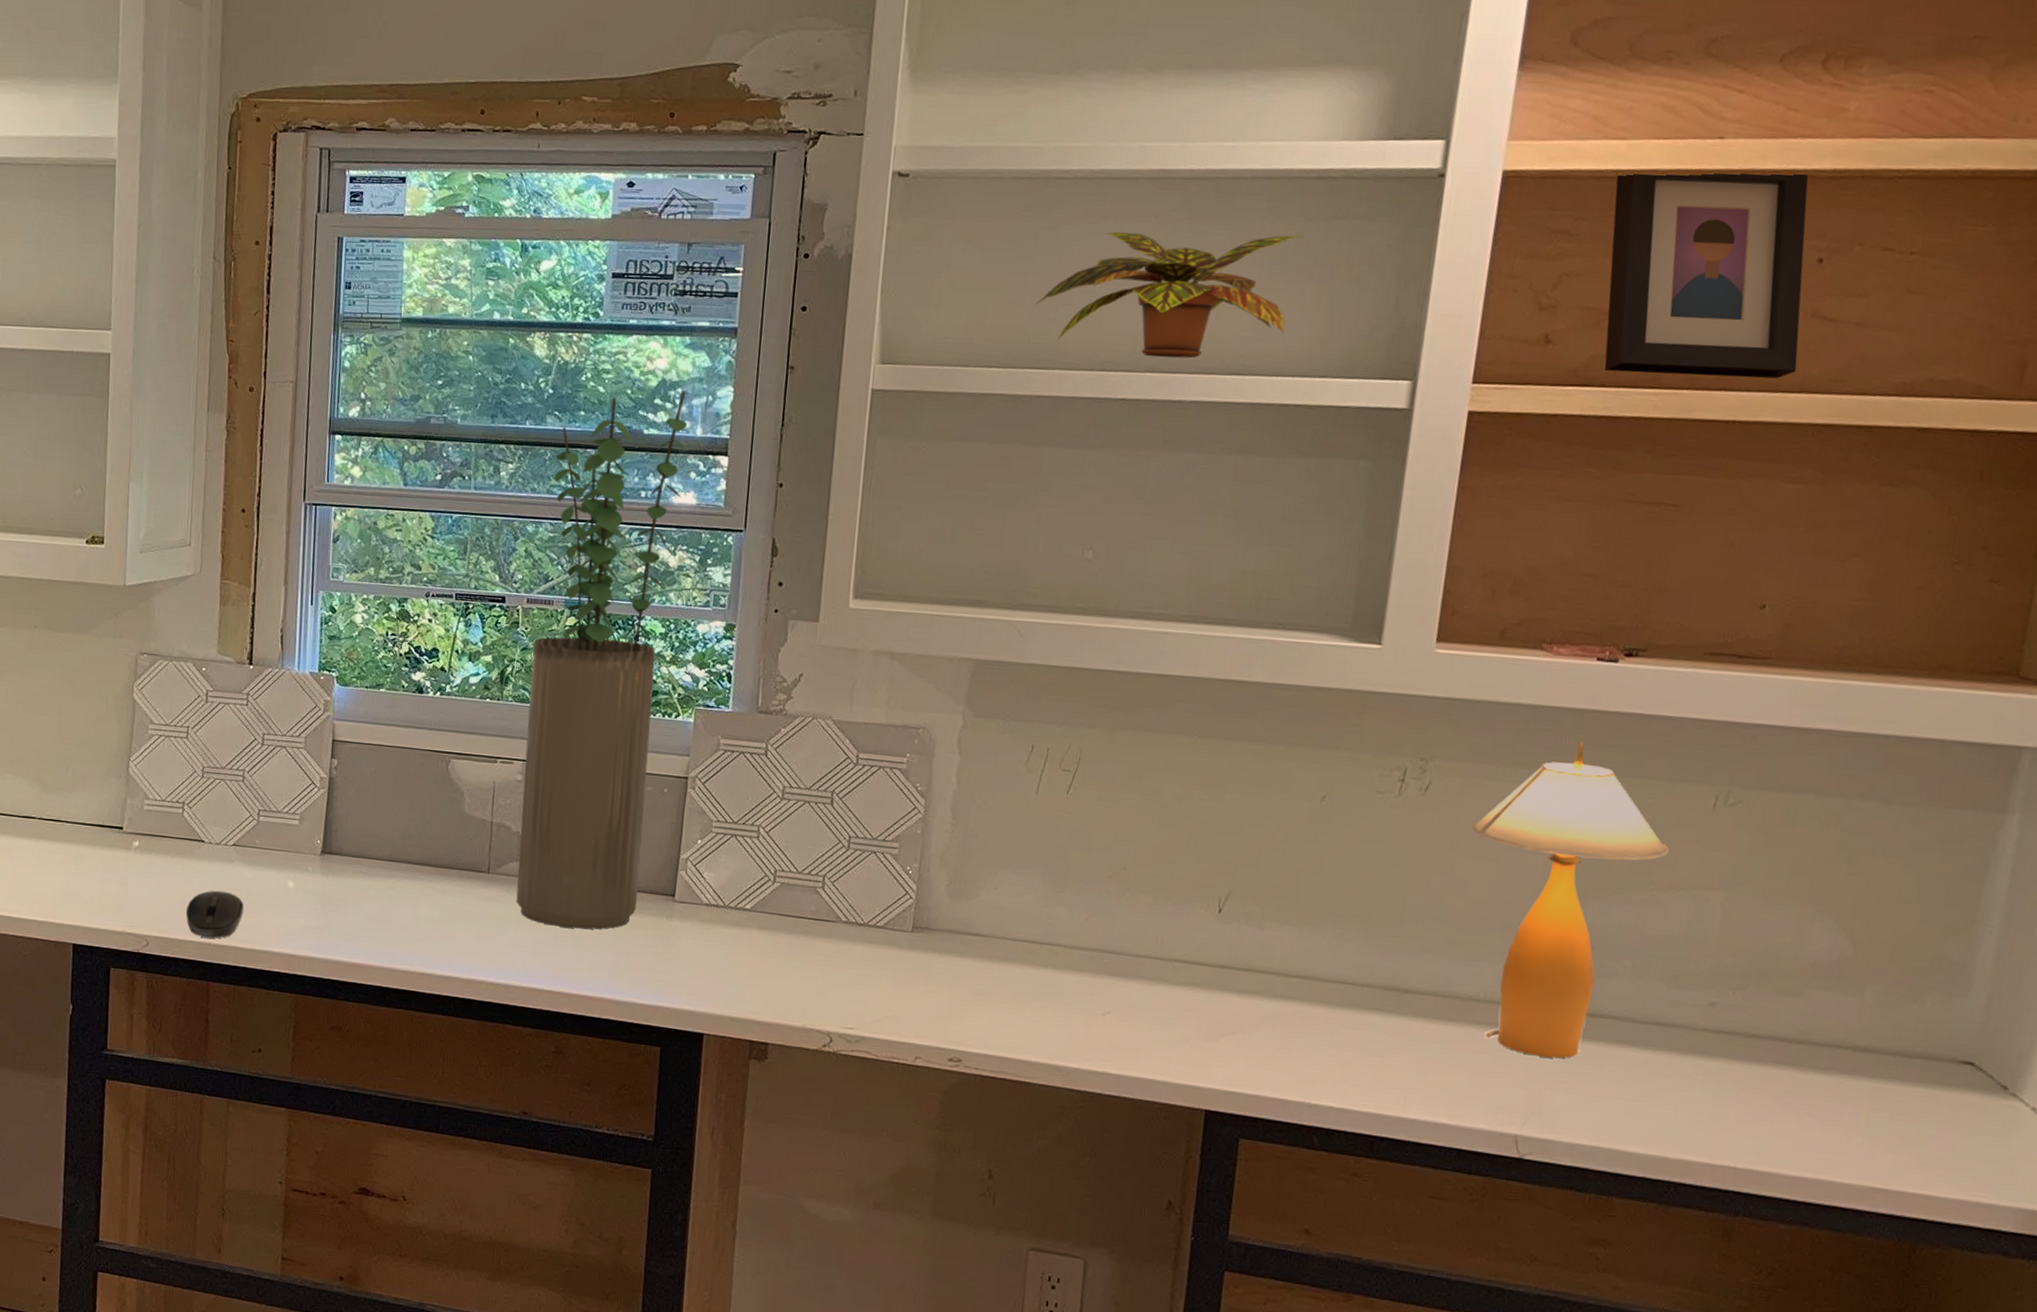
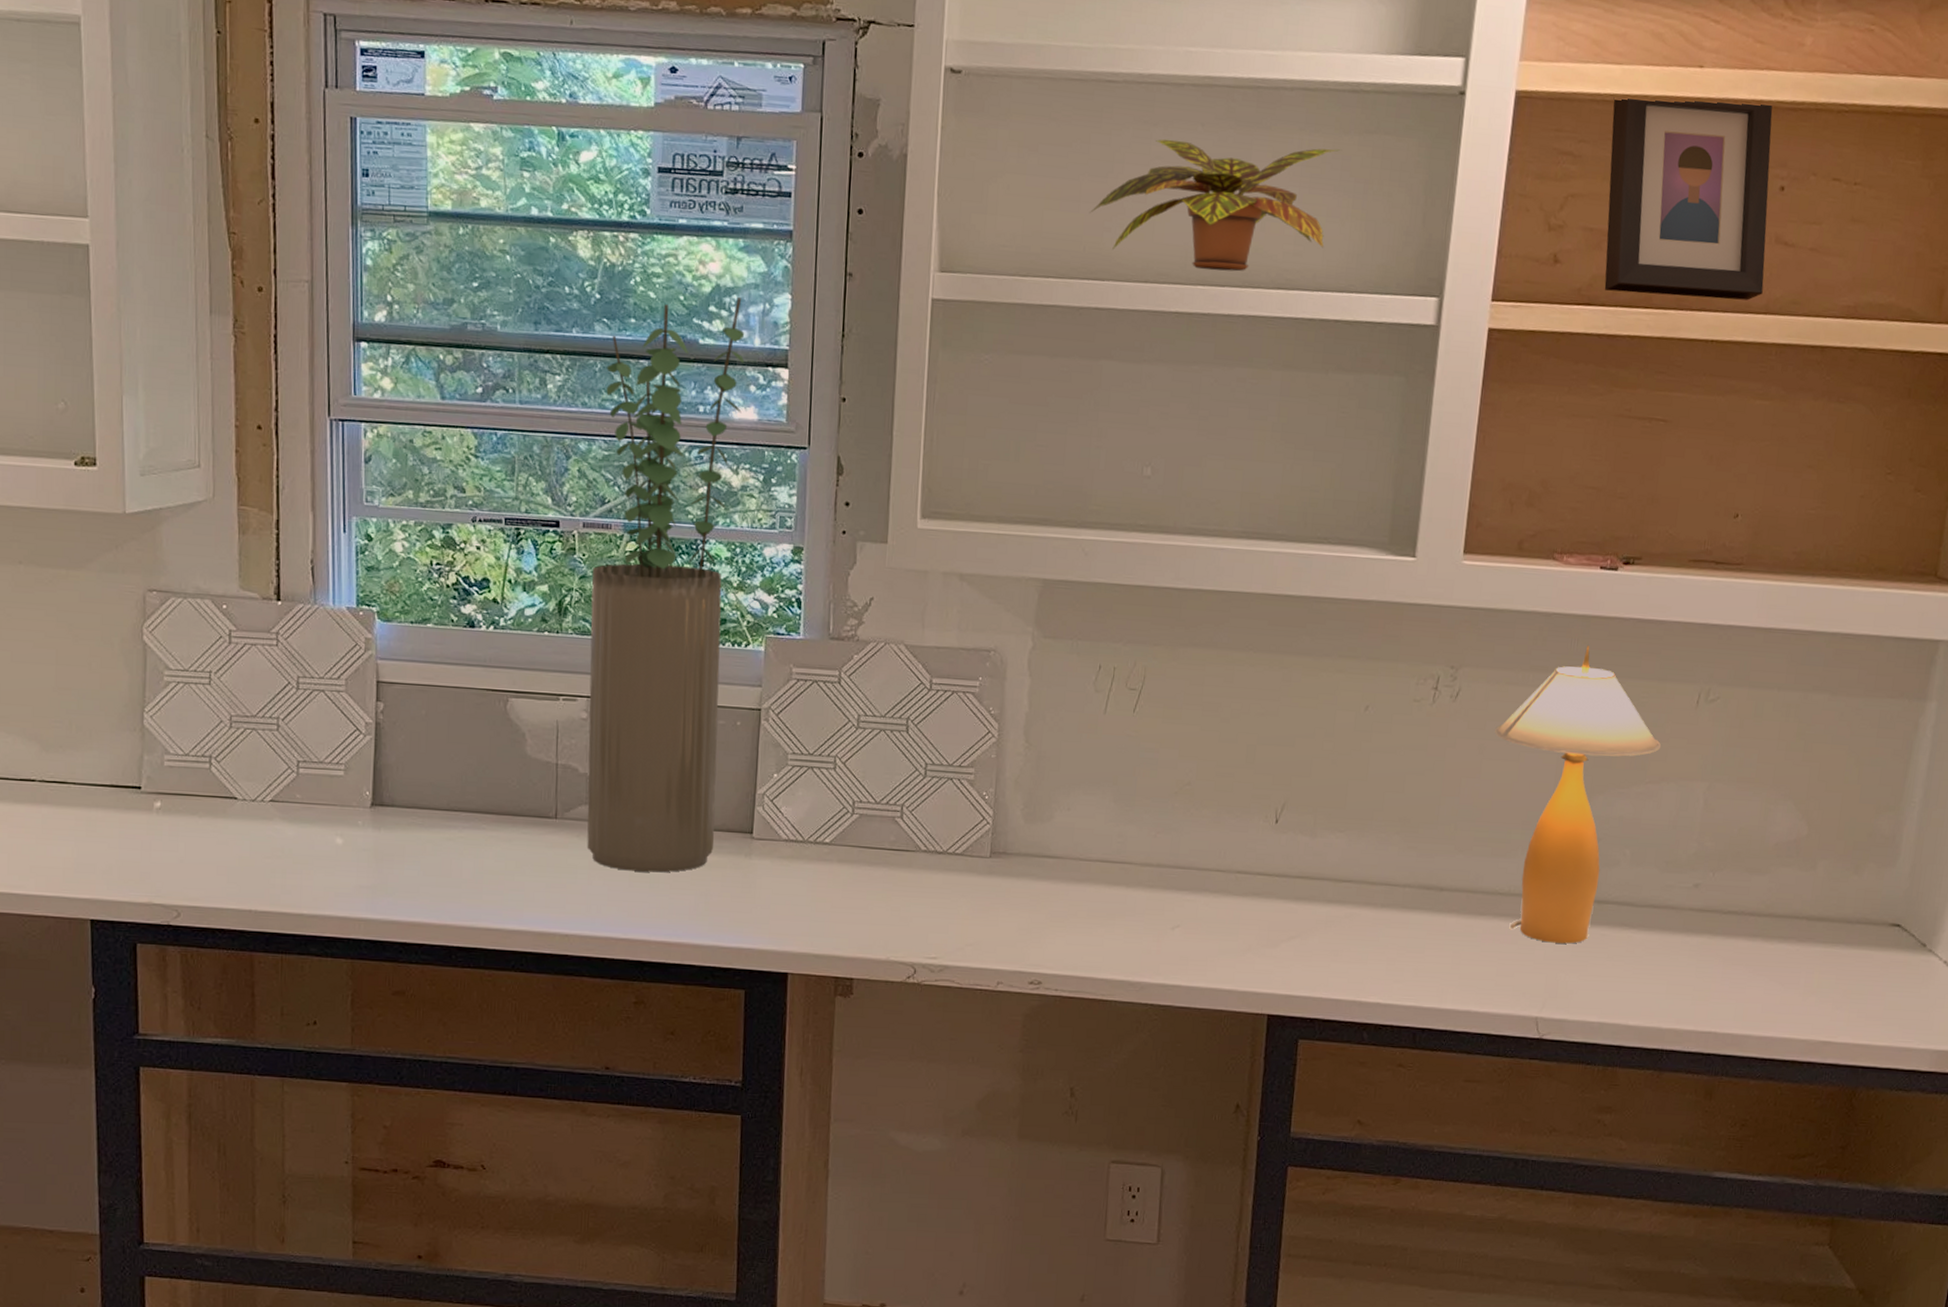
computer mouse: present [185,890,245,938] -> none [220,851,288,904]

